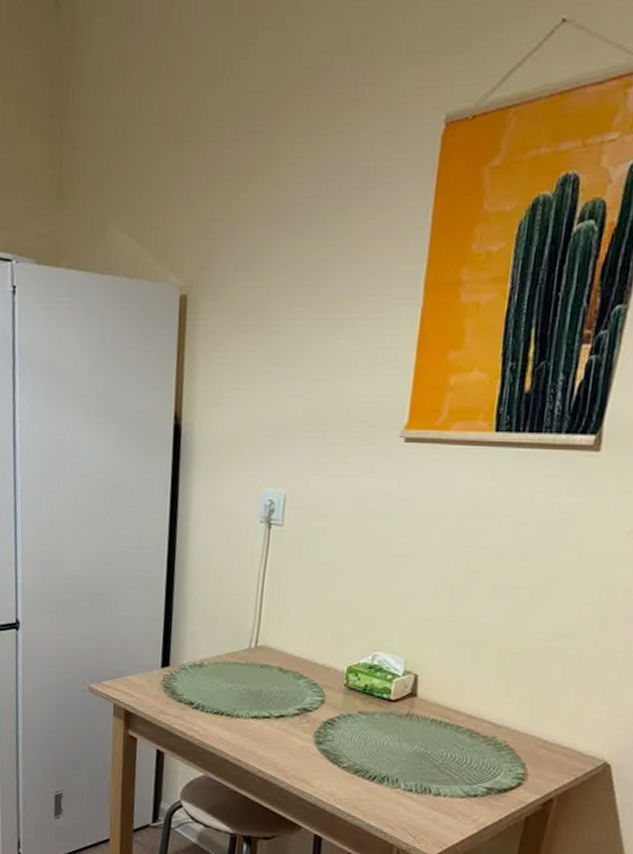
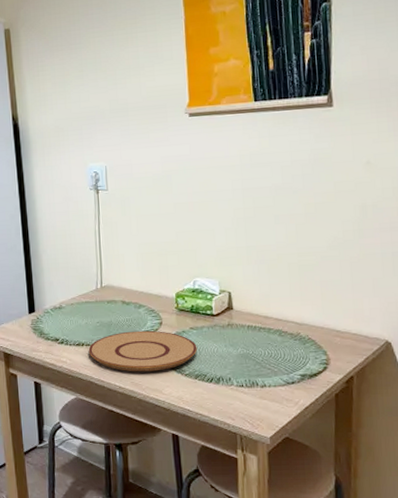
plate: none [227,705,363,758] -> present [88,330,197,372]

